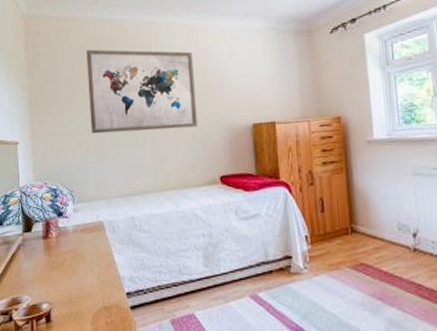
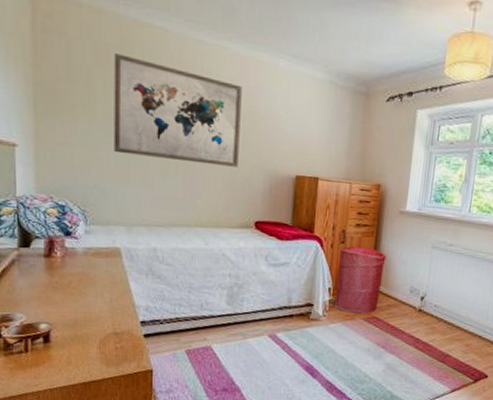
laundry hamper: none [310,185,364,262] -> present [334,246,386,314]

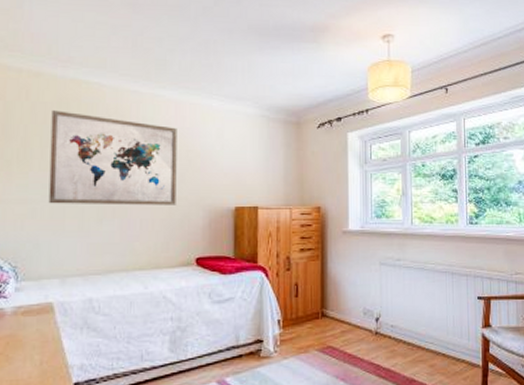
laundry hamper: present [334,246,386,314] -> none [285,271,334,345]

